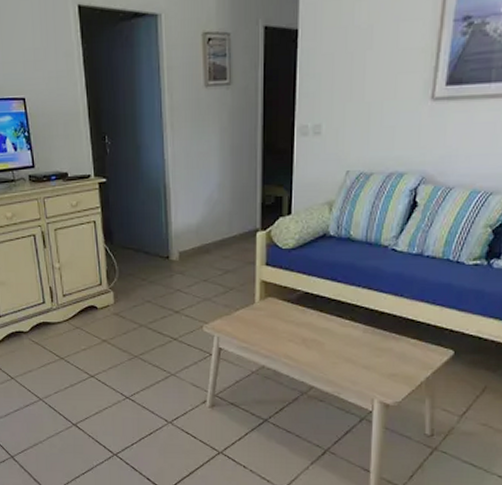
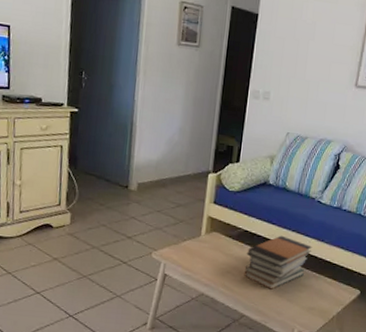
book stack: none [308,294,389,357] -> present [244,235,313,290]

